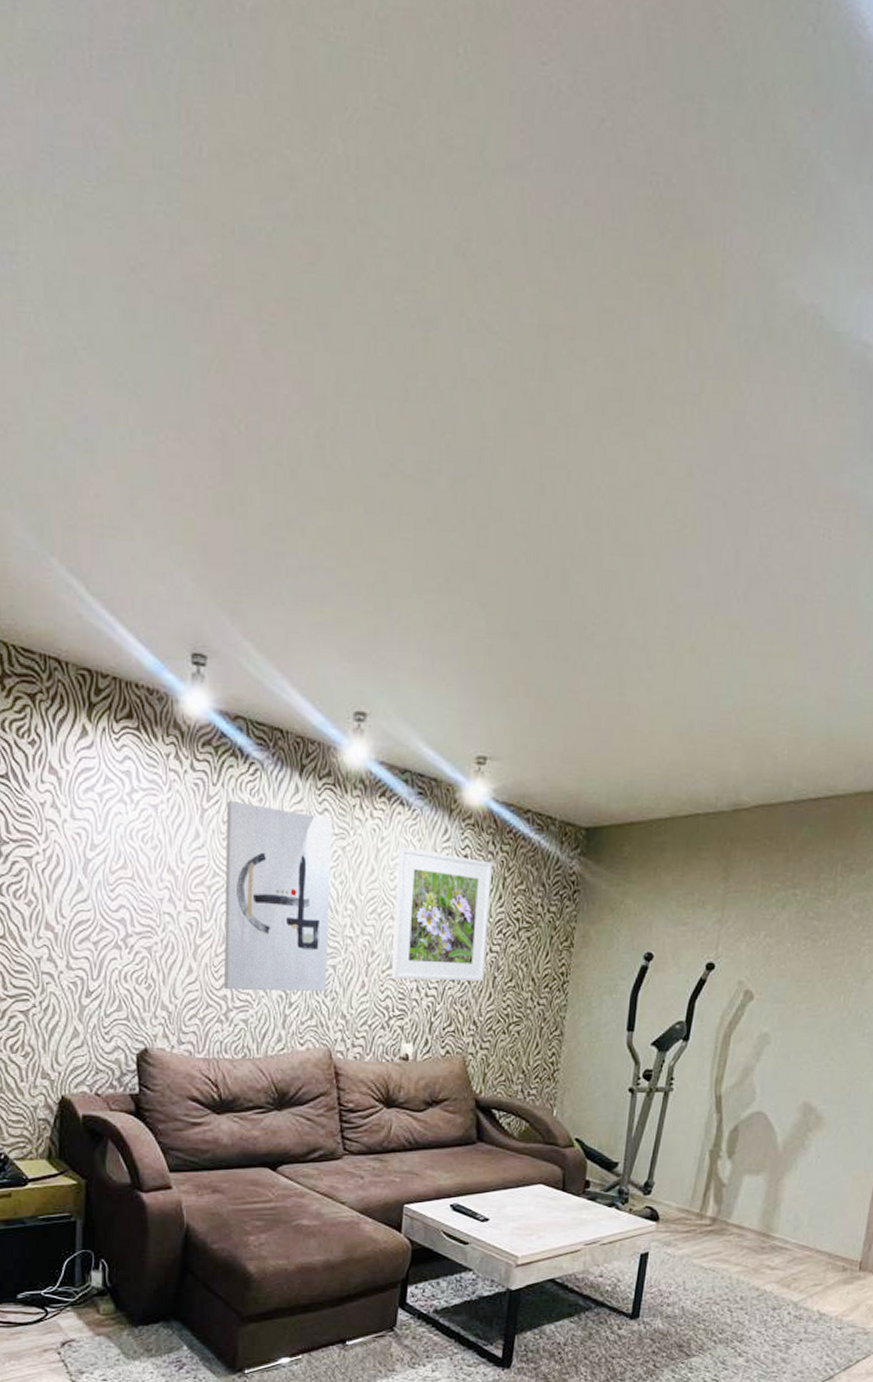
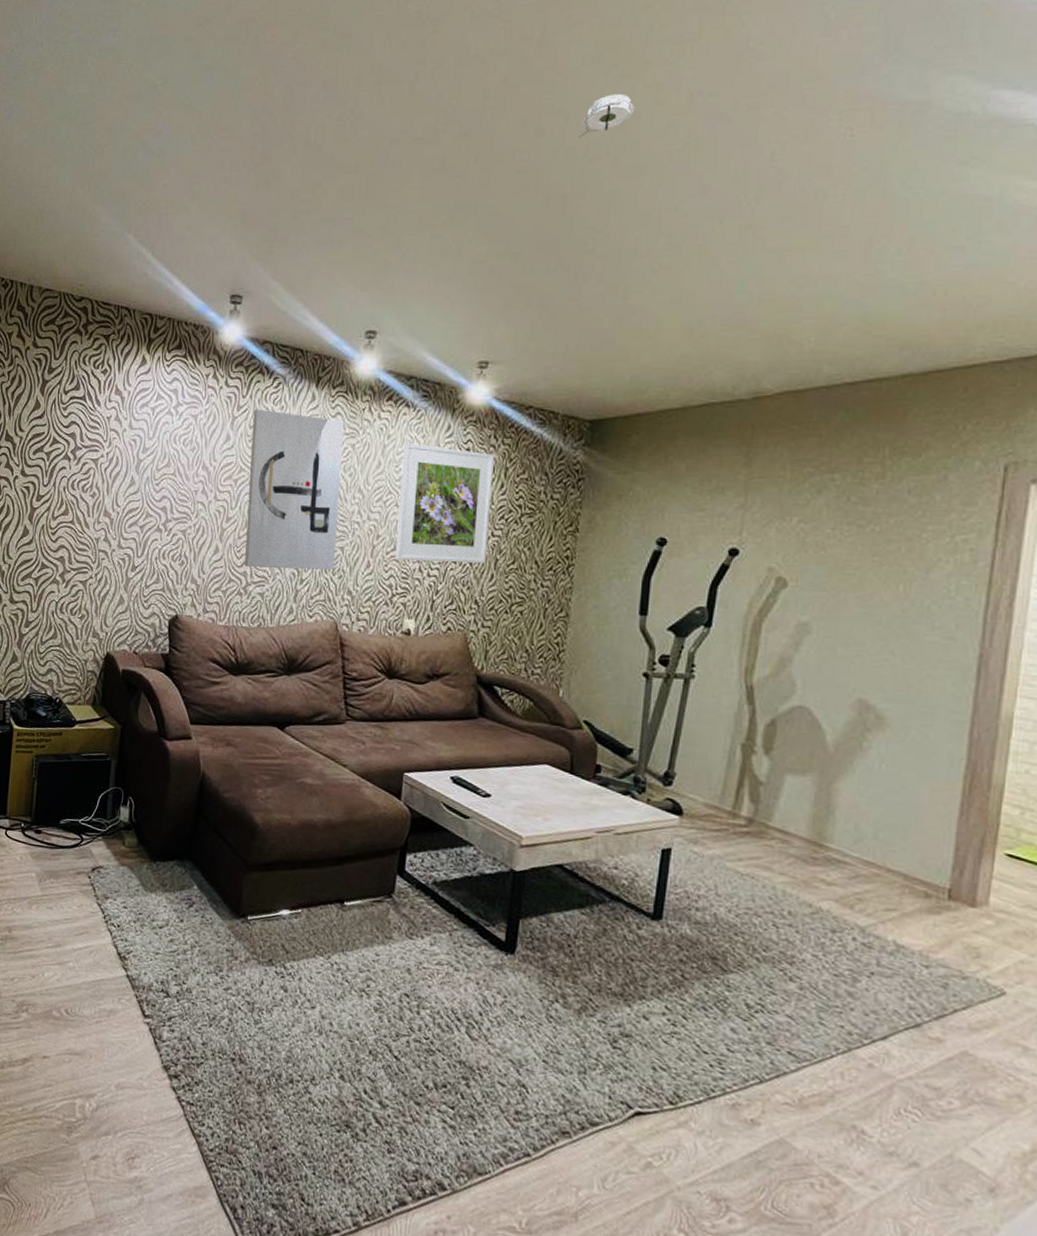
smoke detector: none [580,454,636,502] -> present [579,93,635,138]

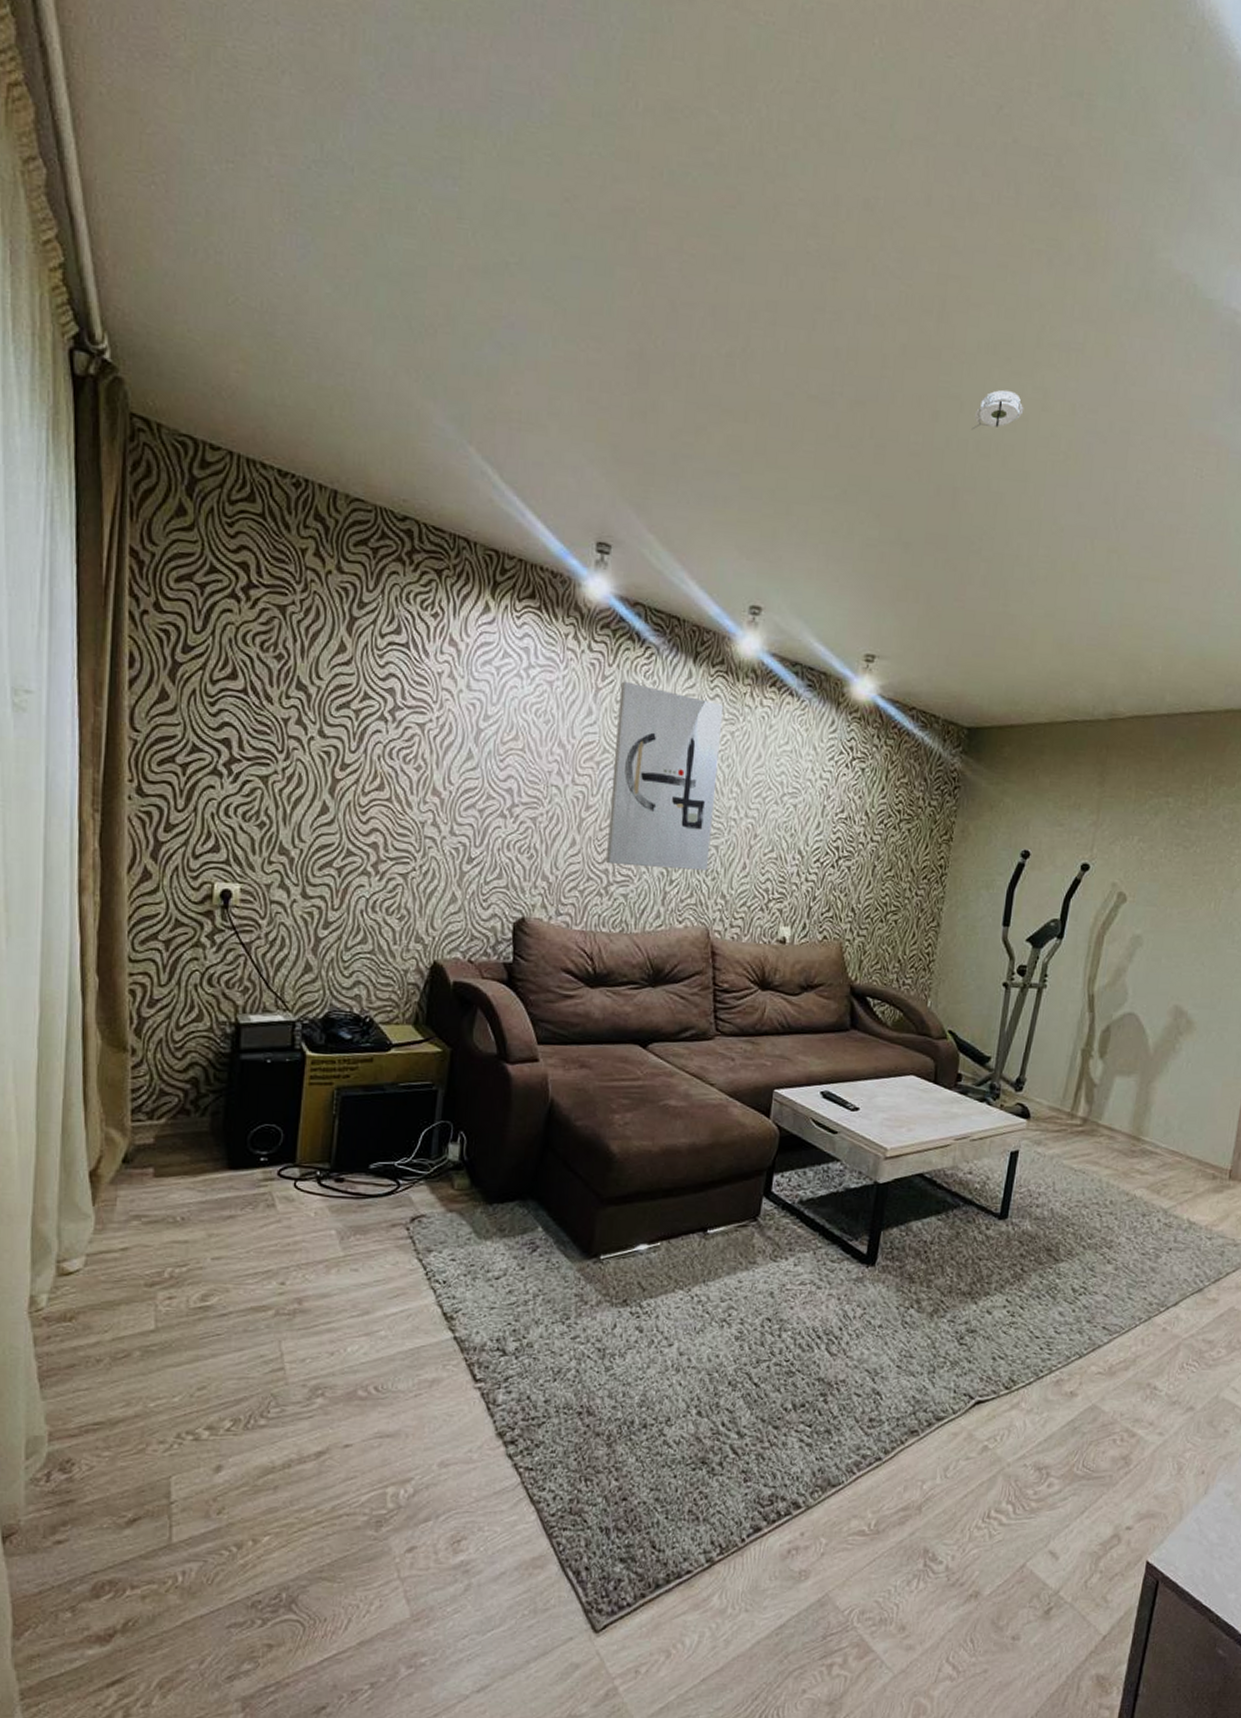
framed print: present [396,442,494,564] -> none [773,734,877,870]

